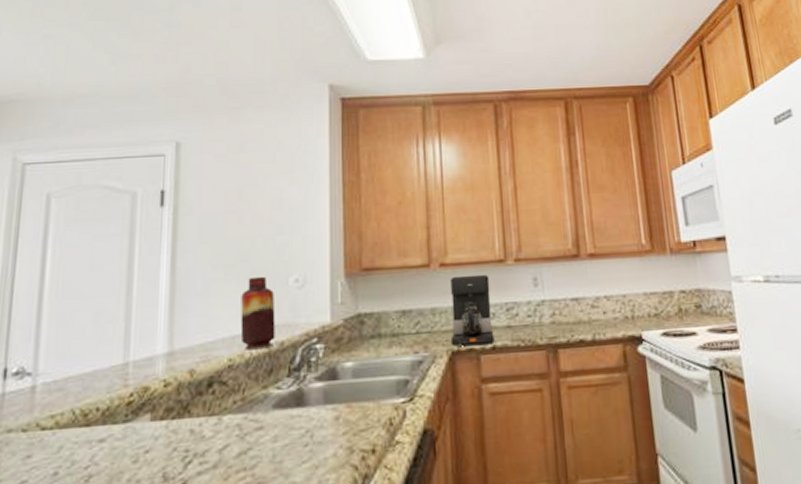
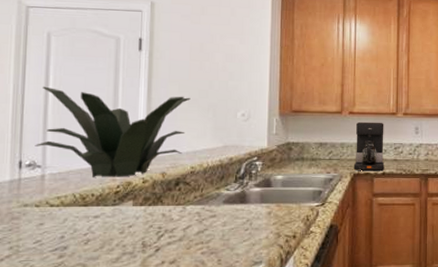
plant: none [25,261,227,384] -> present [35,86,191,177]
vase: present [240,276,275,351] -> none [200,109,227,162]

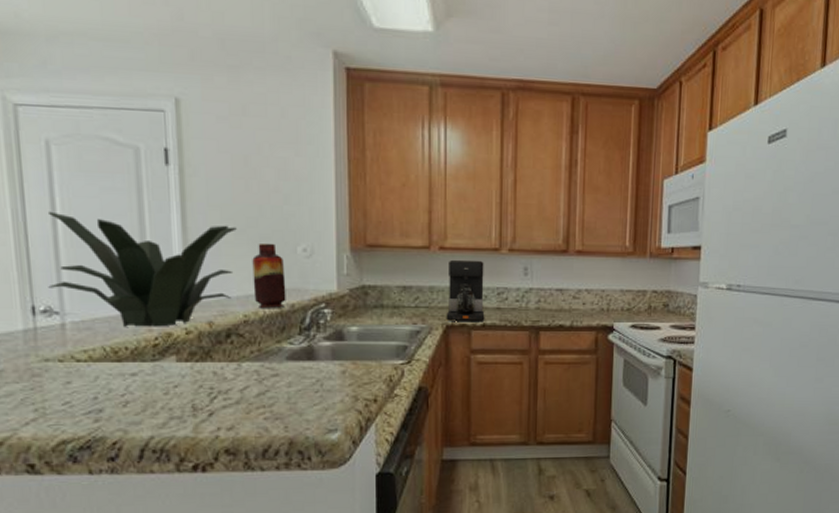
vase: none [200,109,227,162] -> present [252,243,286,309]

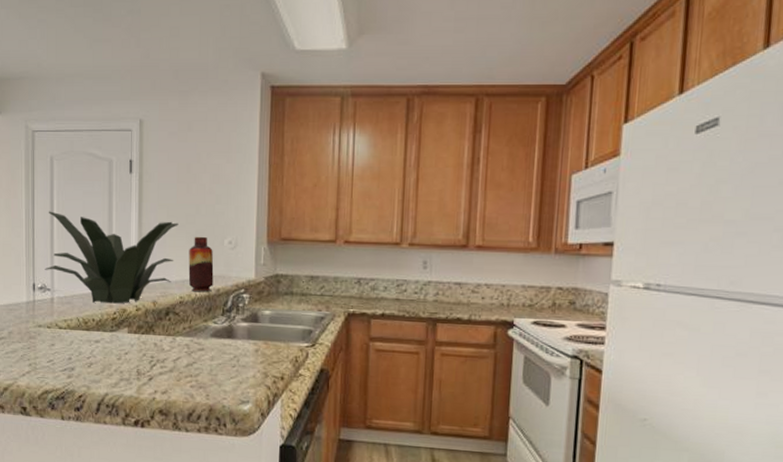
coffee maker: present [446,259,485,321] -> none [348,252,385,311]

